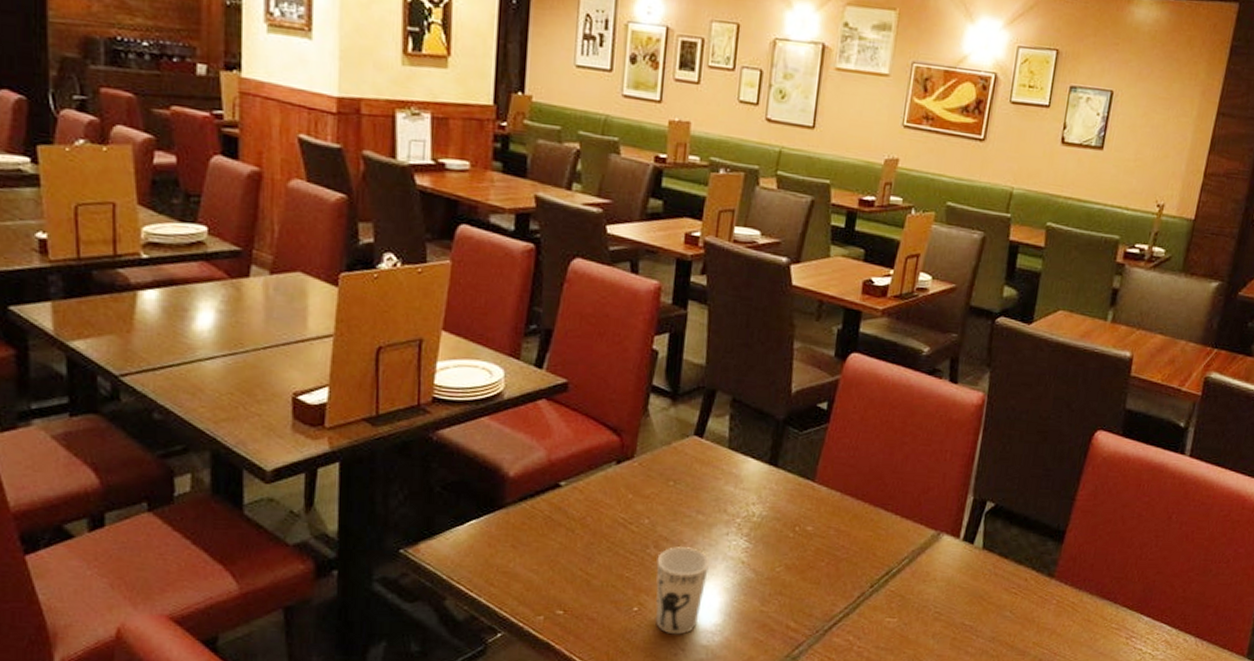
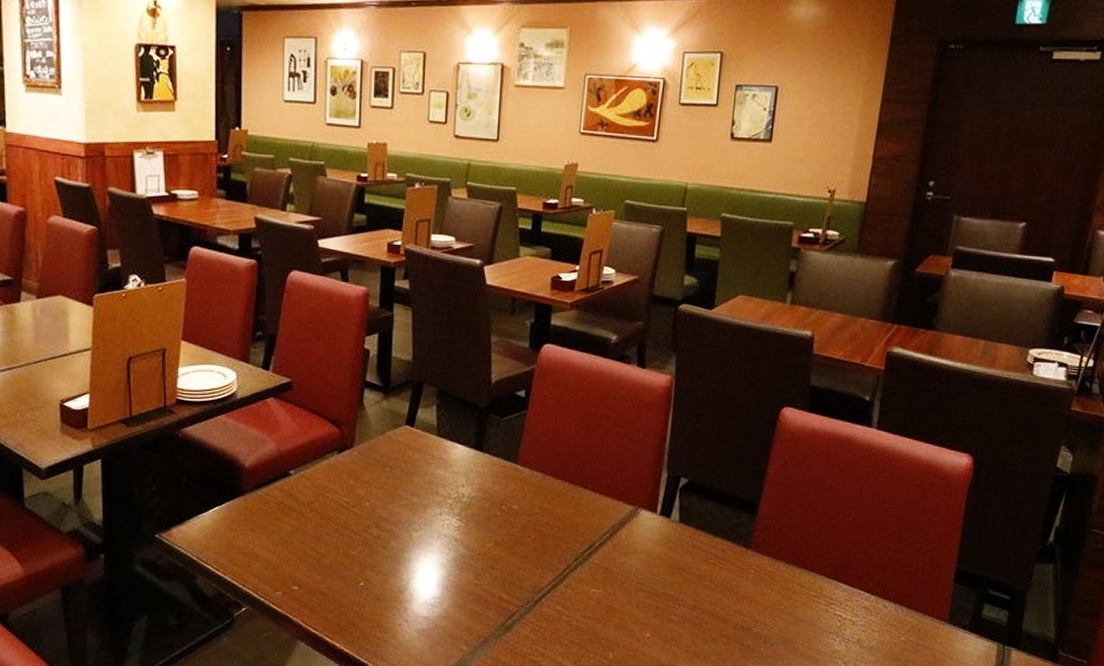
cup: present [656,547,711,635] -> none [378,527,427,607]

